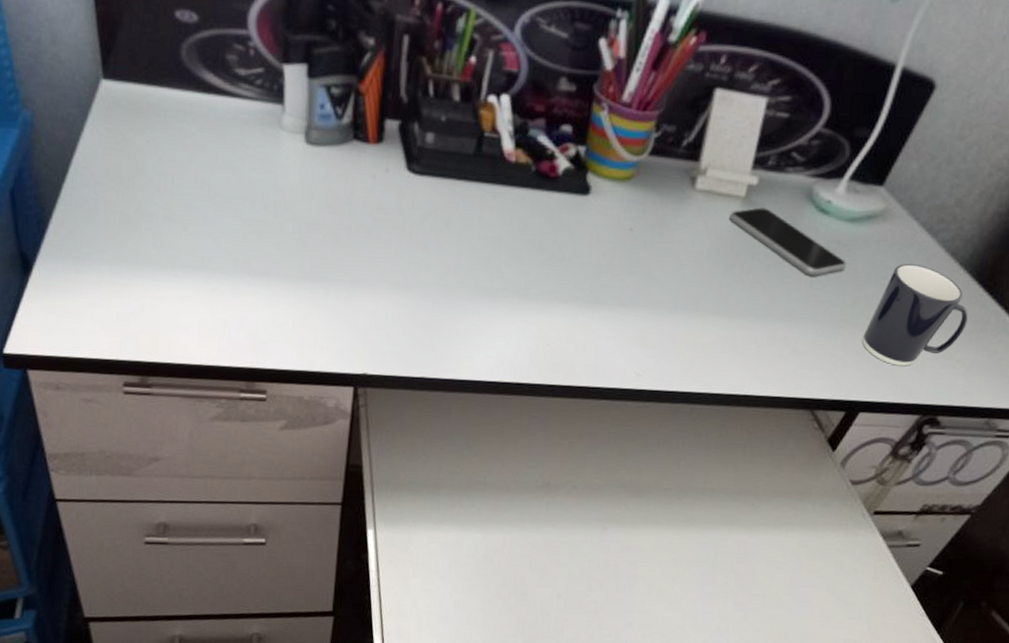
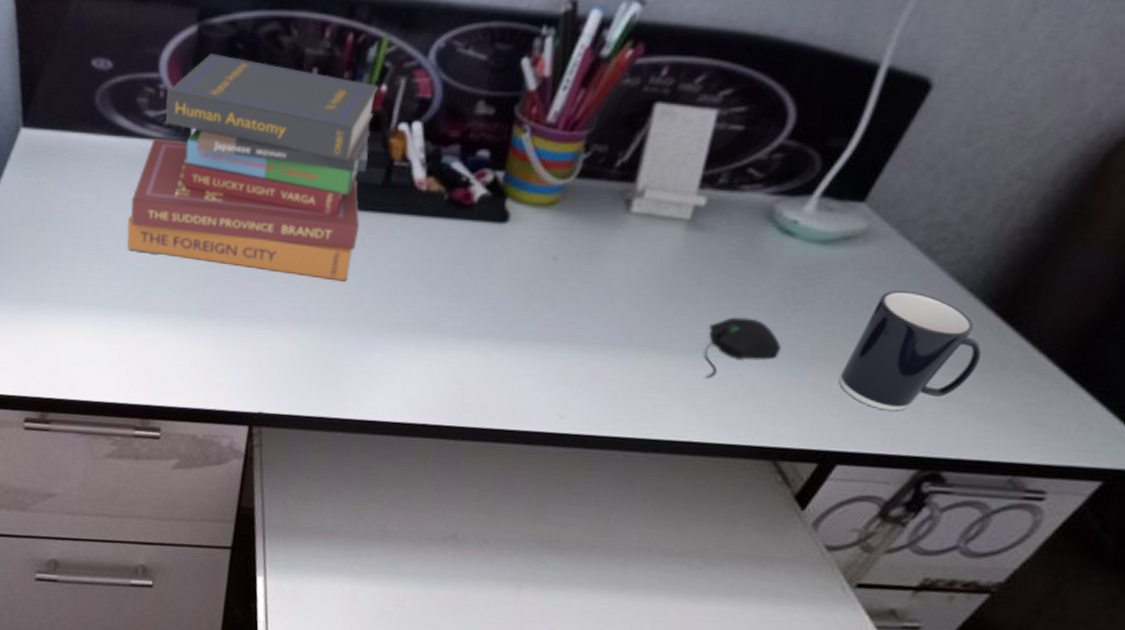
books: none [222,13,468,248] -> present [127,53,378,282]
mobile phone: present [729,207,846,277] -> none [671,230,818,308]
computer mouse: none [756,285,818,339] -> present [704,317,781,378]

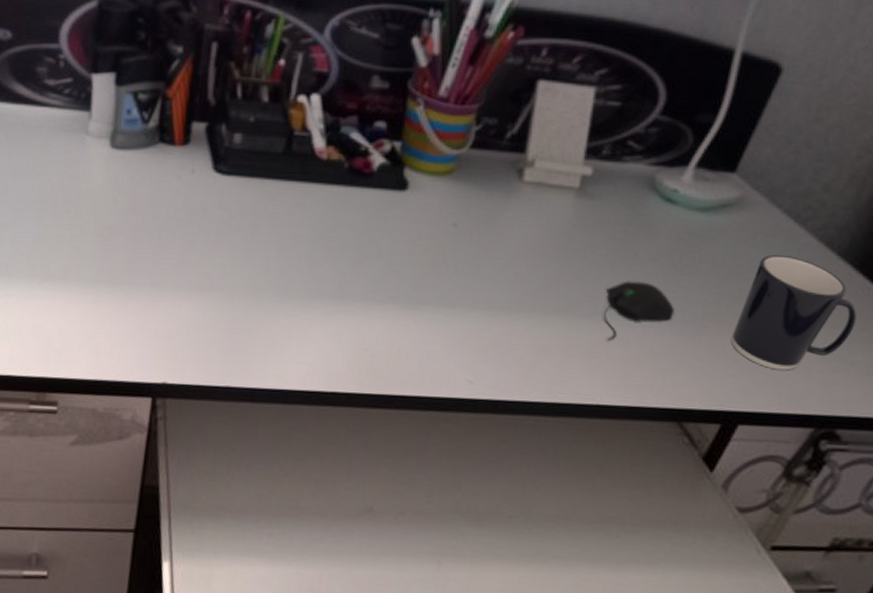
books: present [127,53,378,282] -> none [24,27,277,248]

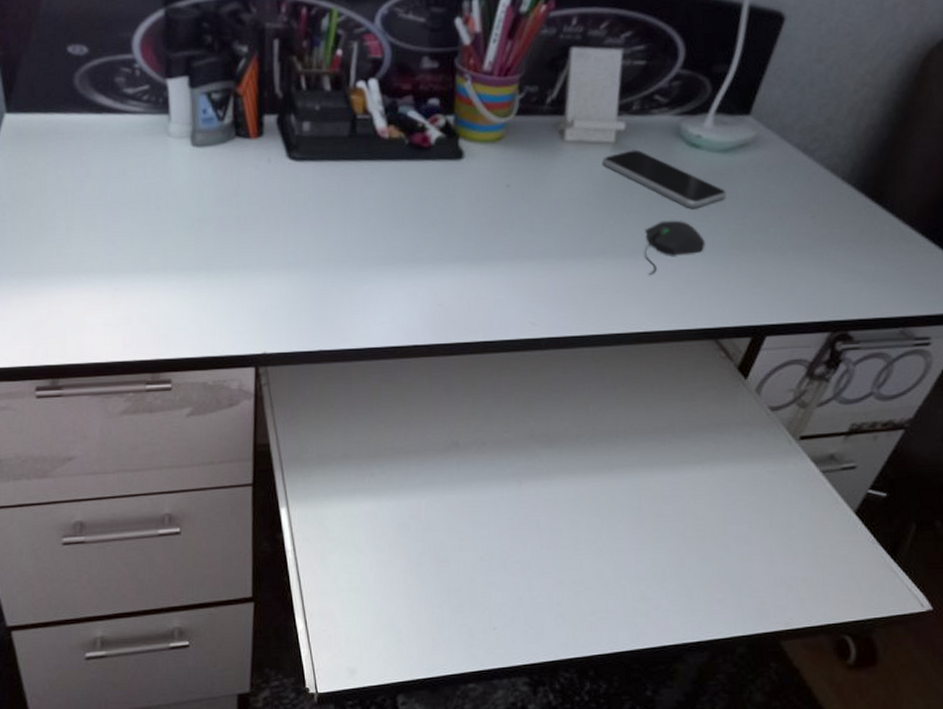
mobile phone: none [564,198,702,271] -> present [603,149,726,209]
mug: present [732,254,856,371] -> none [756,184,861,286]

